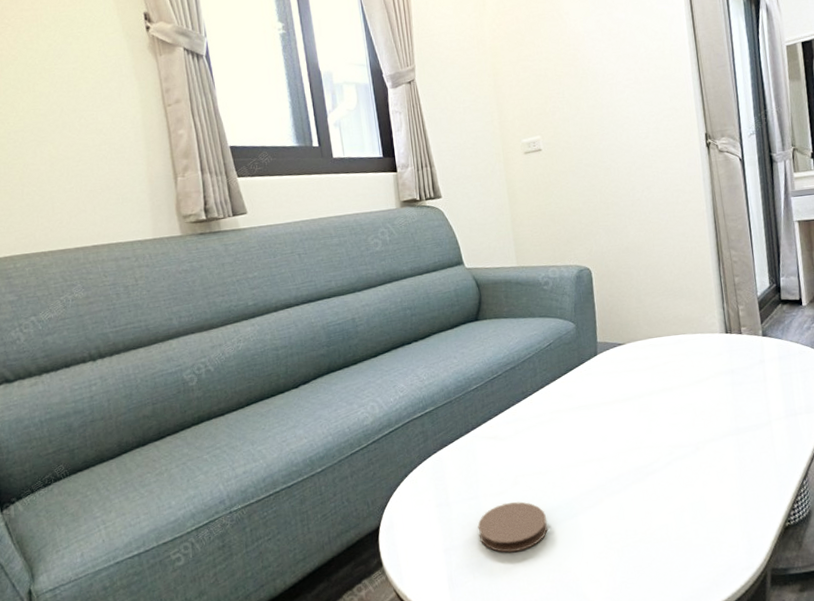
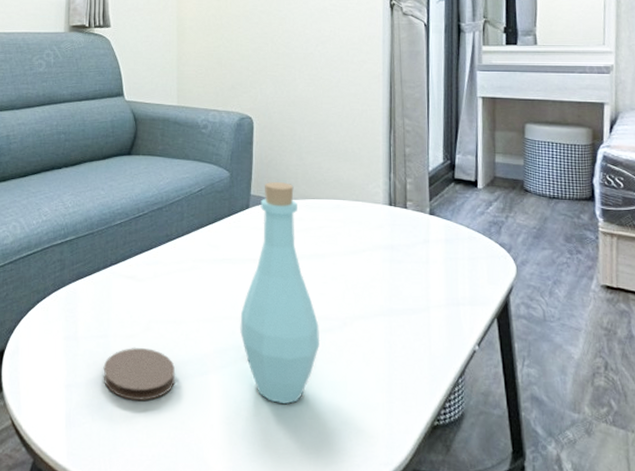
bottle: none [601,326,677,532] -> present [240,182,321,405]

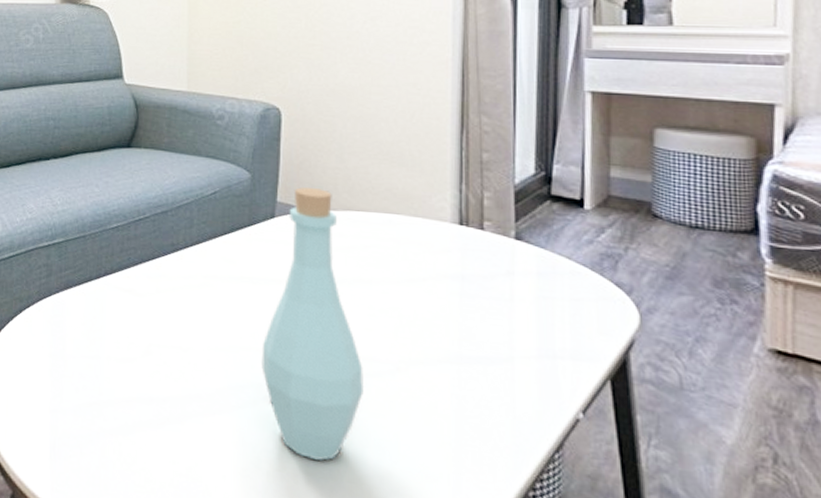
coaster: present [103,347,175,401] -> none [94,373,180,438]

